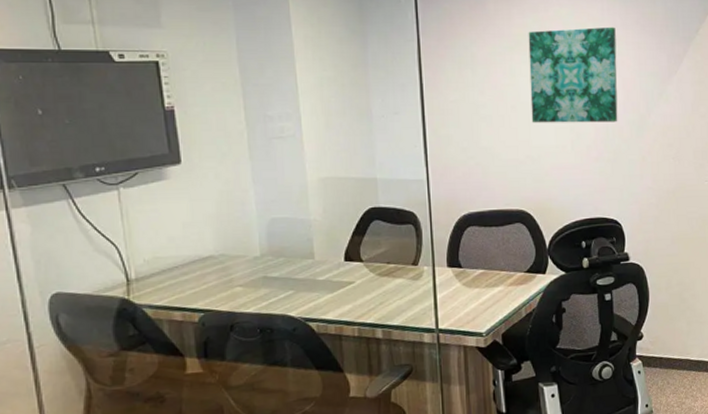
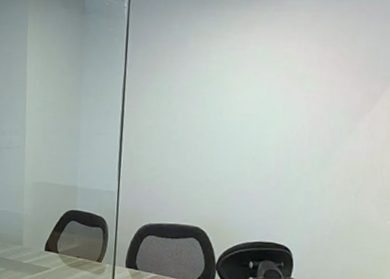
wall art: present [528,26,618,123] -> none [216,64,310,155]

